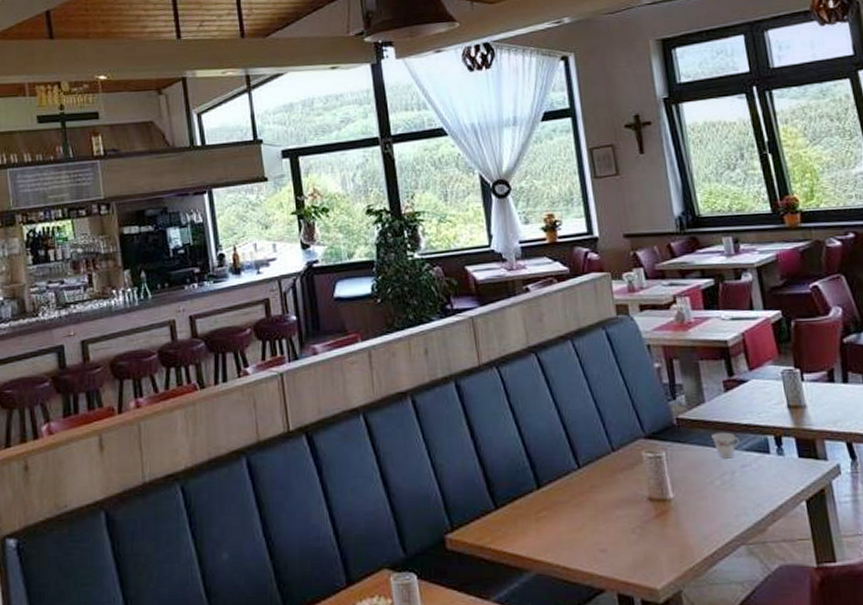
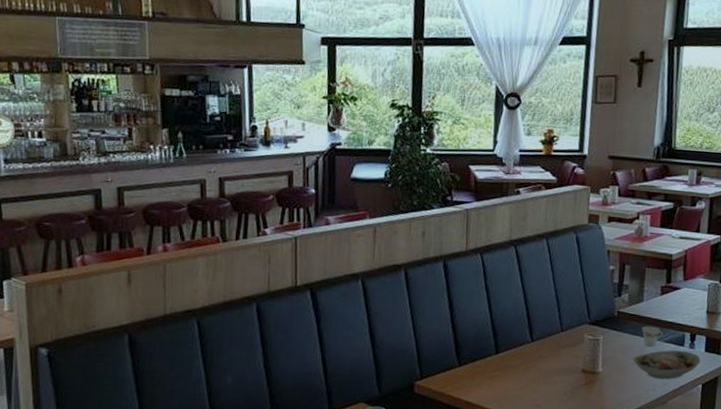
salad: none [709,458,796,500] -> present [632,350,701,380]

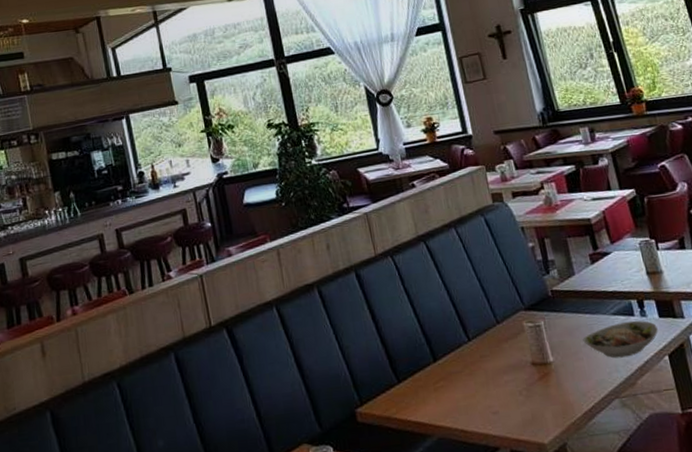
teacup: present [642,326,663,347] -> none [582,299,608,323]

